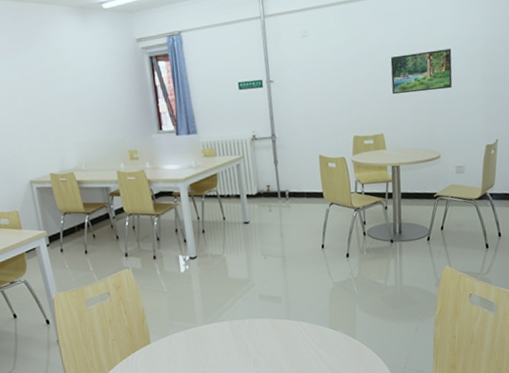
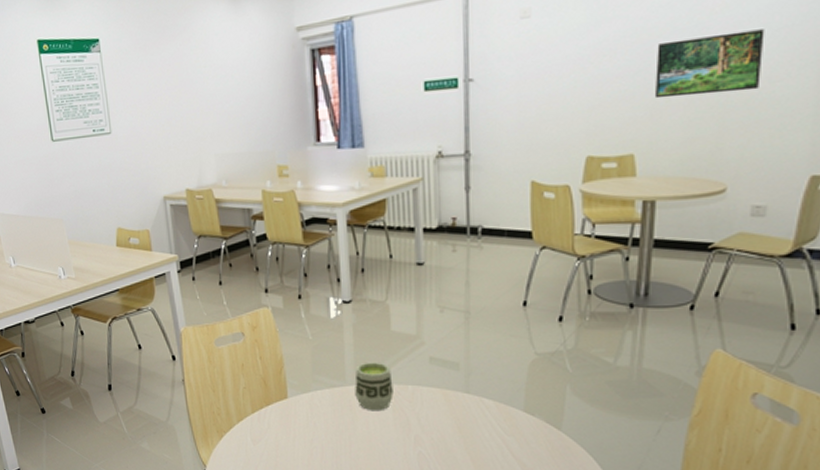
cup: none [204,304,235,345] -> present [355,362,394,412]

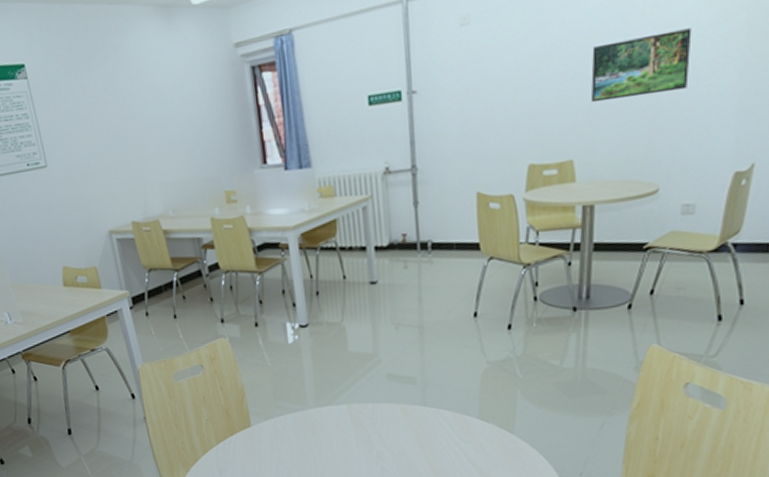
cup: present [355,362,394,412] -> none [316,383,355,432]

